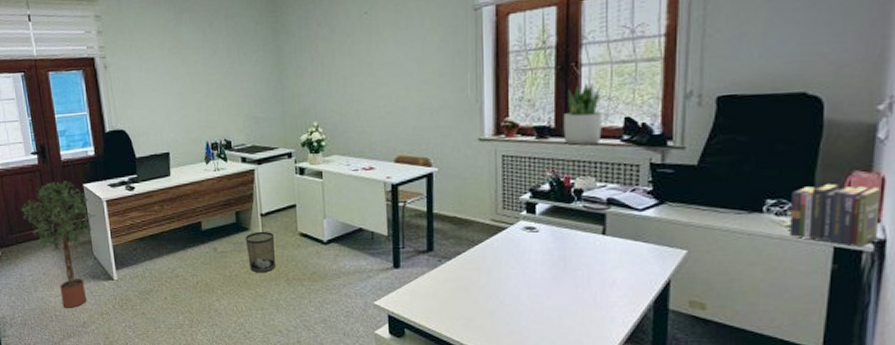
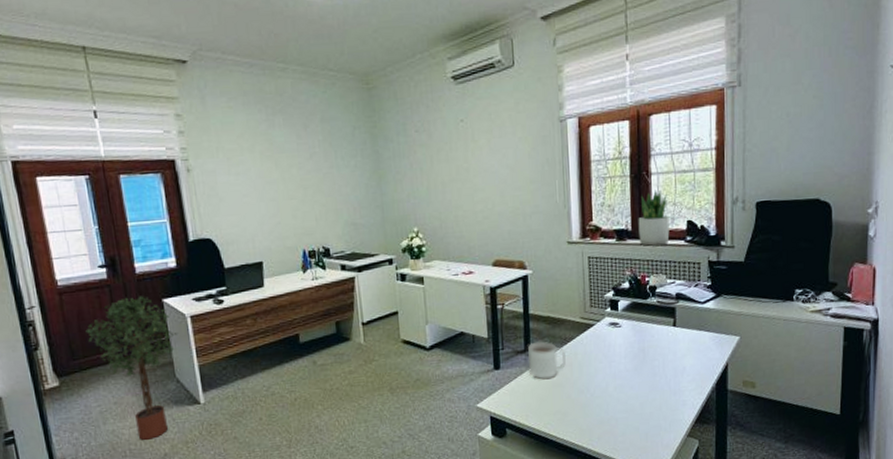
waste bin: present [245,231,276,273] -> none [346,340,378,384]
mug: none [431,242,473,282] -> present [528,341,566,380]
books: present [789,183,882,248] -> none [813,274,874,327]

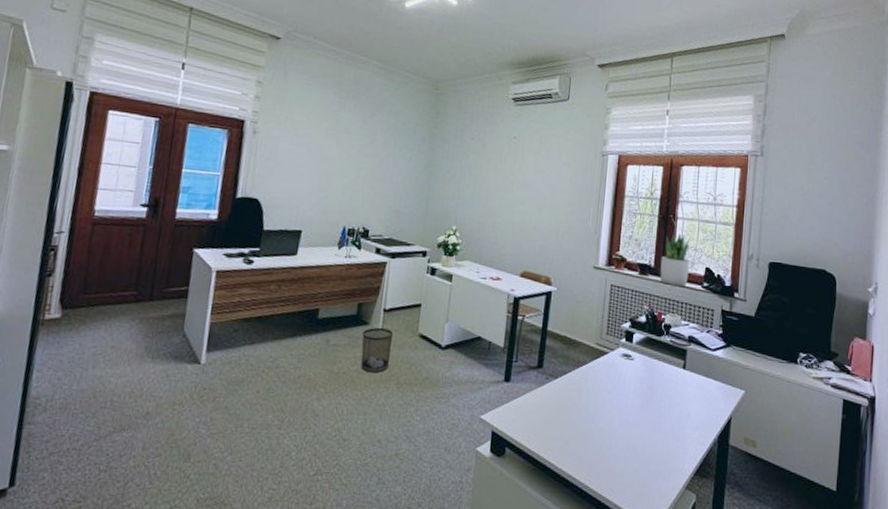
potted tree: present [85,296,179,440] -> none [106,240,200,394]
waste bin: none [346,340,378,384] -> present [361,327,394,373]
mug: present [528,341,566,380] -> none [538,360,576,402]

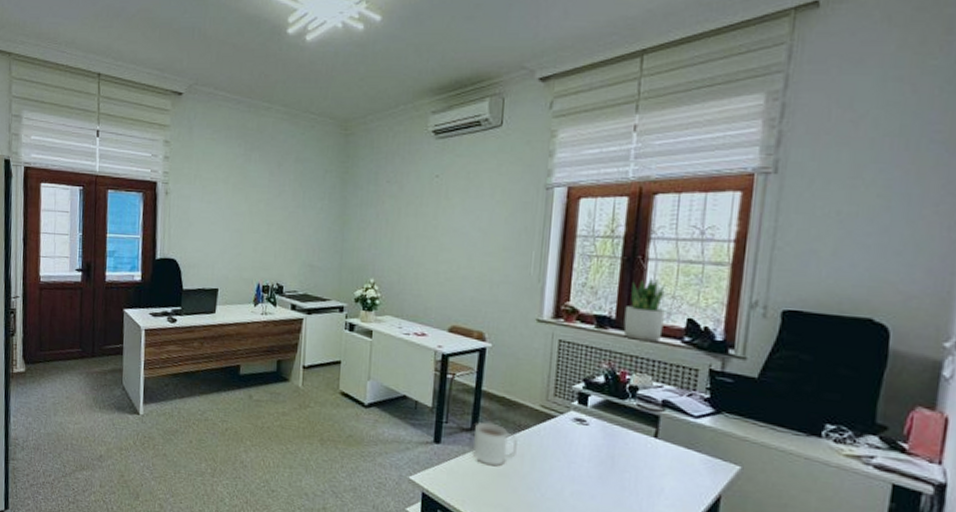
waste bin: present [361,327,394,373] -> none [283,384,314,429]
mug: none [538,360,576,402] -> present [473,422,517,467]

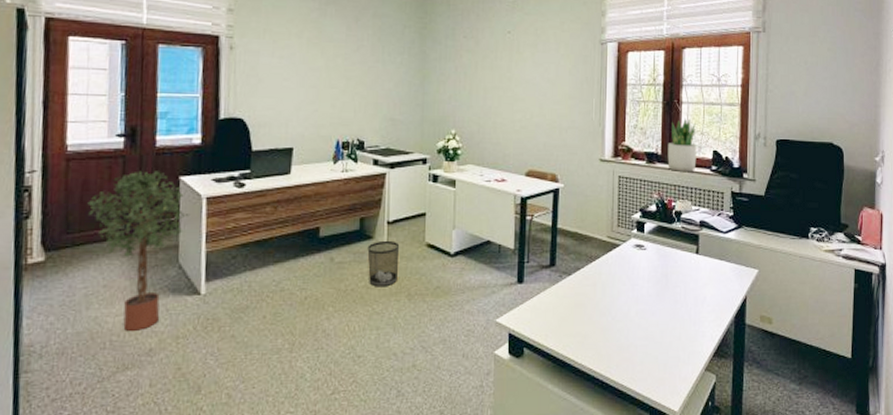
potted tree: none [55,301,132,439] -> present [87,170,191,331]
waste bin: none [283,384,314,429] -> present [367,240,400,287]
mug: present [473,422,517,467] -> none [553,257,590,298]

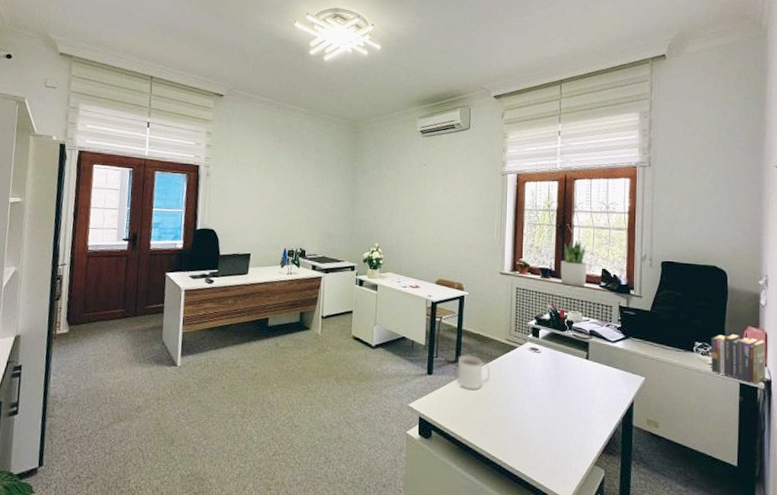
potted tree: present [87,170,191,331] -> none [100,267,173,391]
waste bin: present [367,240,400,287] -> none [305,331,331,370]
mug: none [553,257,590,298] -> present [458,355,490,391]
books: none [826,216,881,270] -> present [711,333,766,385]

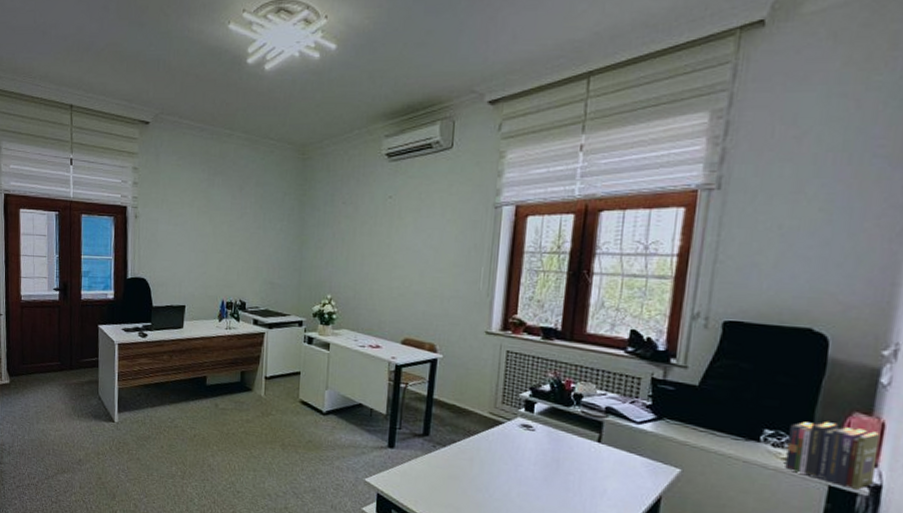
mug: present [458,355,490,391] -> none [425,428,467,470]
planter: present [560,239,587,287] -> none [569,291,610,352]

